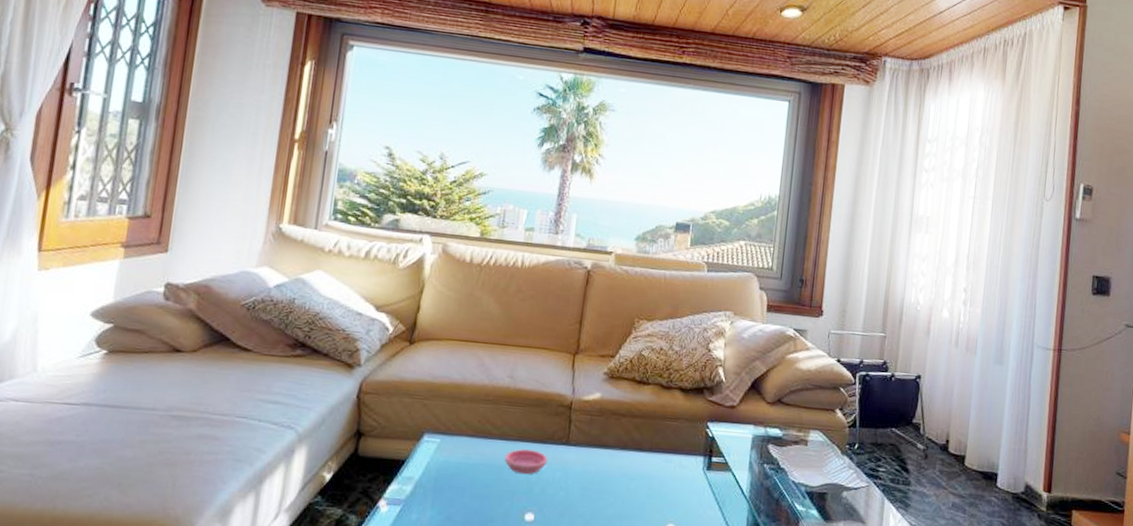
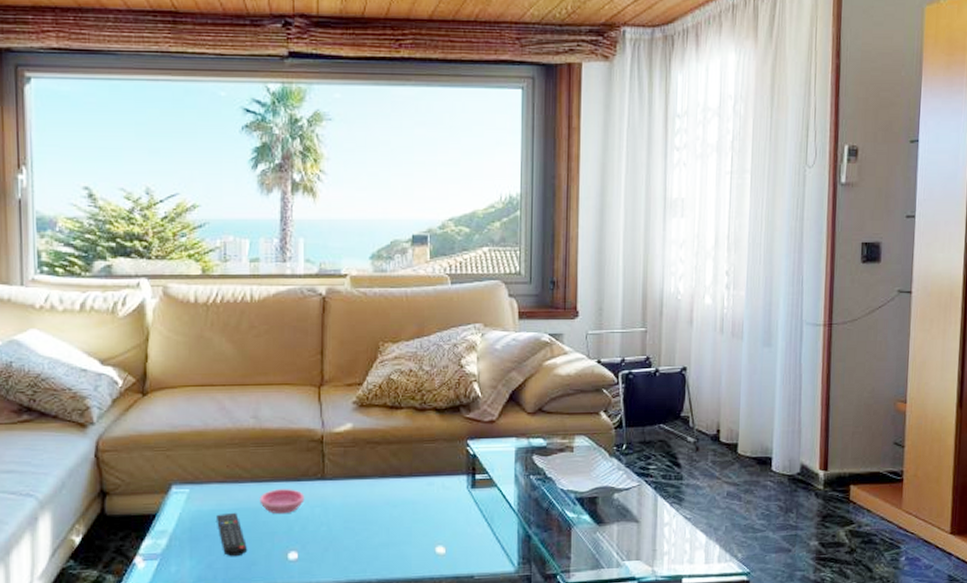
remote control: none [461,467,487,512] -> present [215,512,247,557]

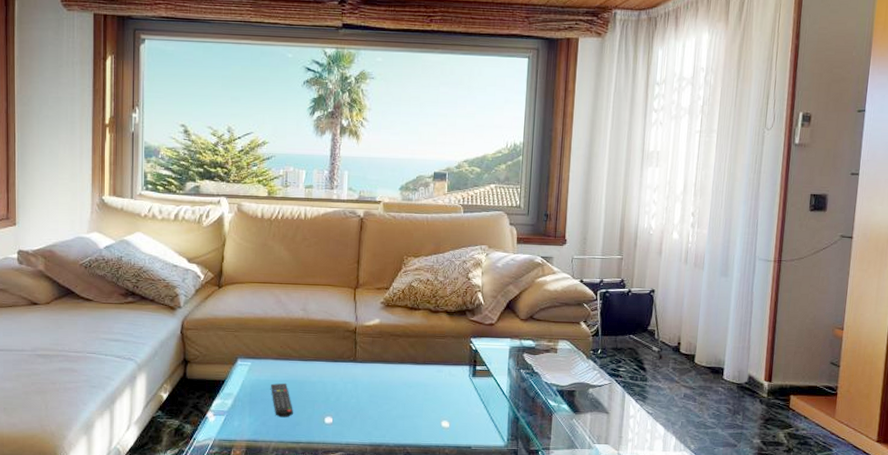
saucer: present [259,489,305,515] -> none [304,367,340,387]

